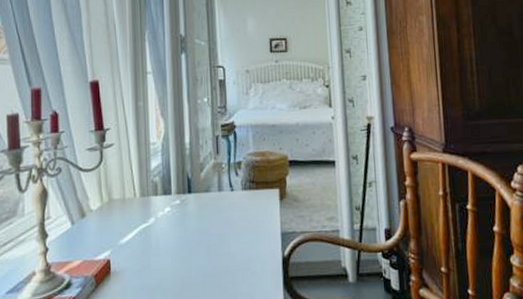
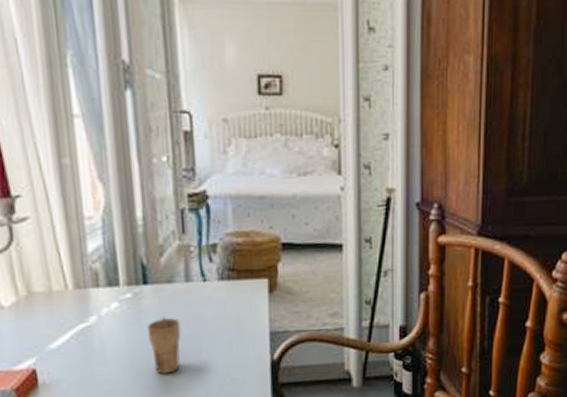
cup: none [189,219,215,267] -> present [147,317,181,375]

